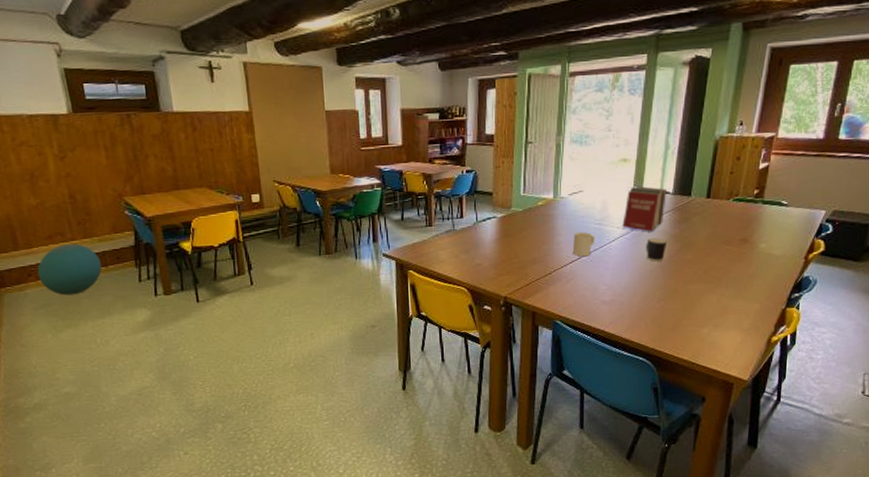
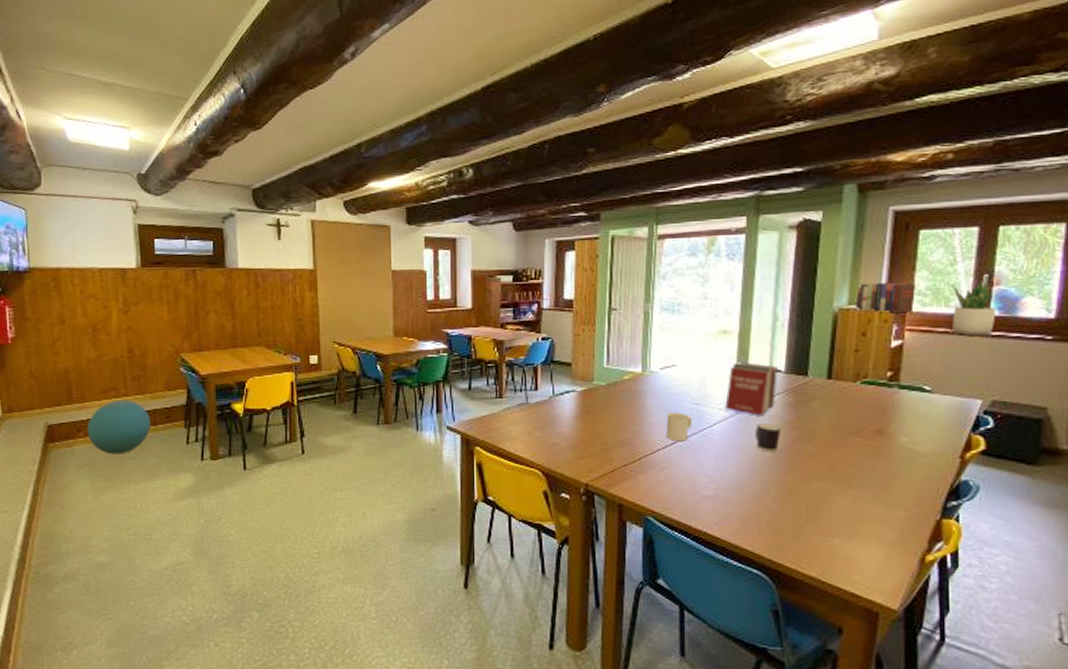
books: none [733,112,783,140] -> present [855,283,915,314]
planter: none [808,109,844,157] -> present [952,281,996,337]

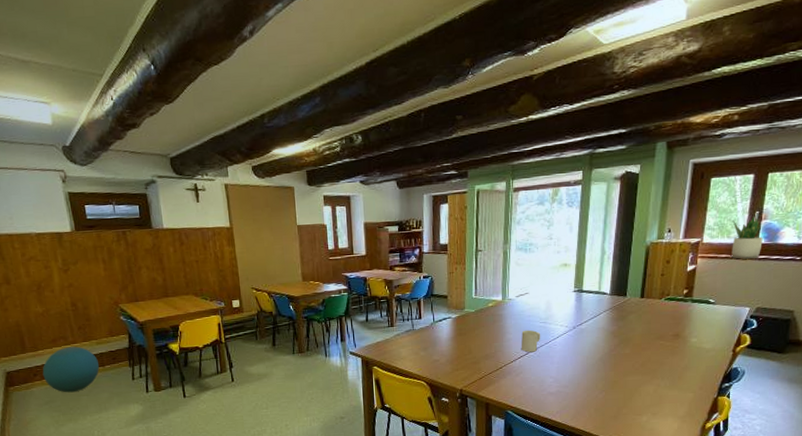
books: present [725,362,778,416] -> none [565,288,604,329]
mug: present [755,424,782,452] -> none [587,334,607,356]
books: present [855,283,915,314] -> none [662,220,706,245]

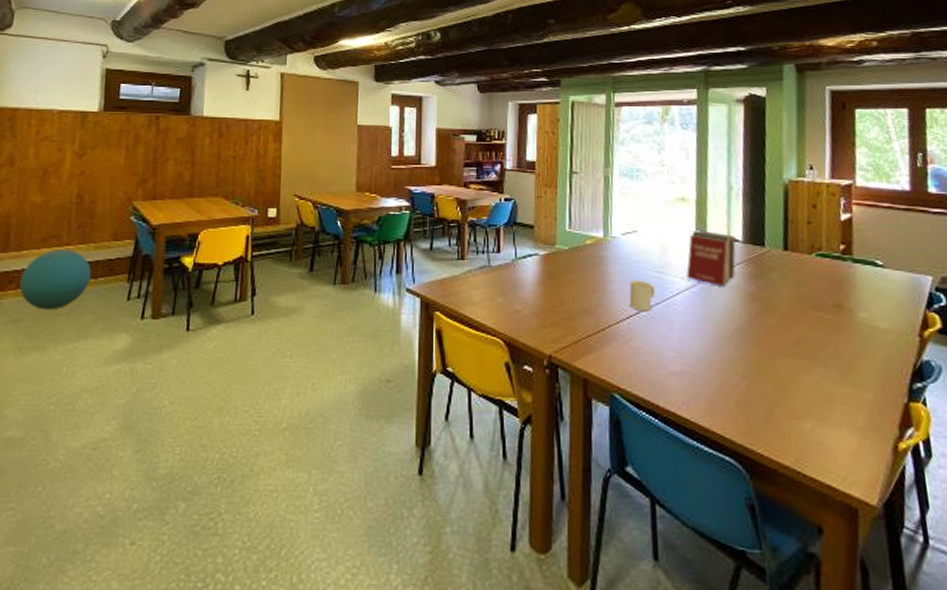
books: none [565,288,604,329] -> present [686,231,736,287]
planter: present [731,217,763,260] -> none [890,159,934,213]

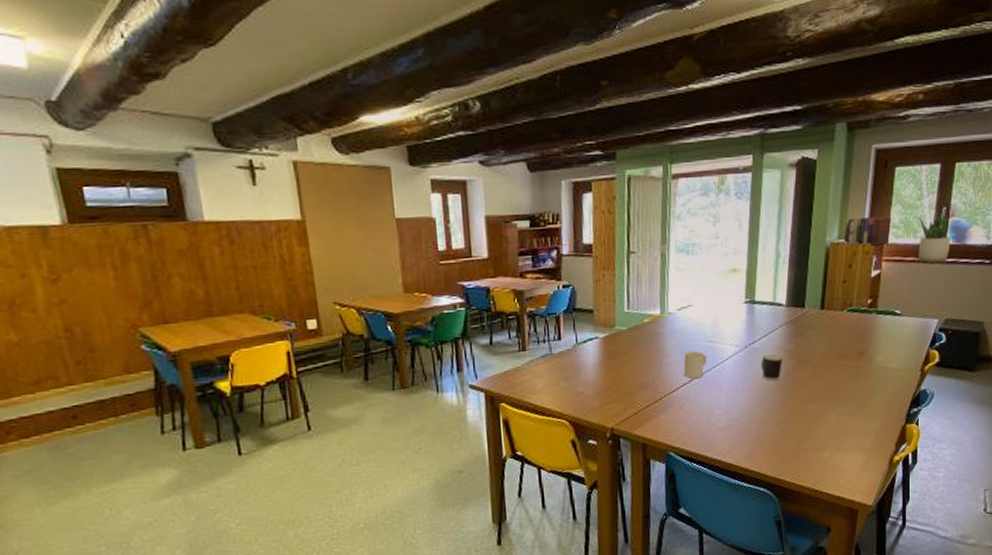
ball: present [19,249,91,310] -> none [19,389,110,457]
books: present [686,231,736,287] -> none [735,298,780,348]
mug: none [718,294,744,325] -> present [761,354,783,381]
books: none [803,157,858,188] -> present [843,217,891,246]
planter: none [890,159,934,213] -> present [918,213,951,263]

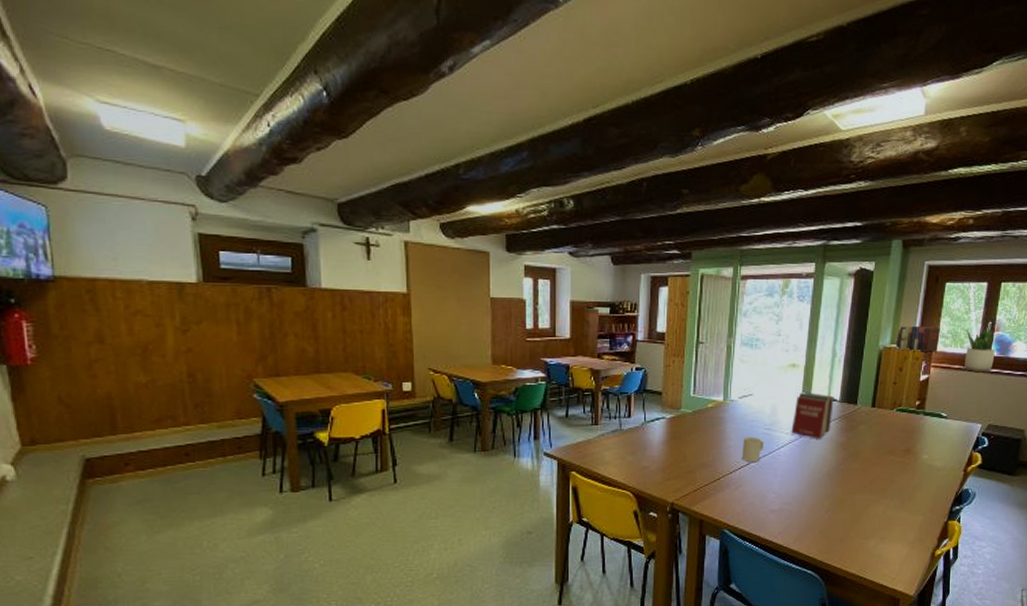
books: none [735,298,780,348] -> present [791,393,834,439]
mug: present [761,354,783,381] -> none [814,445,835,470]

